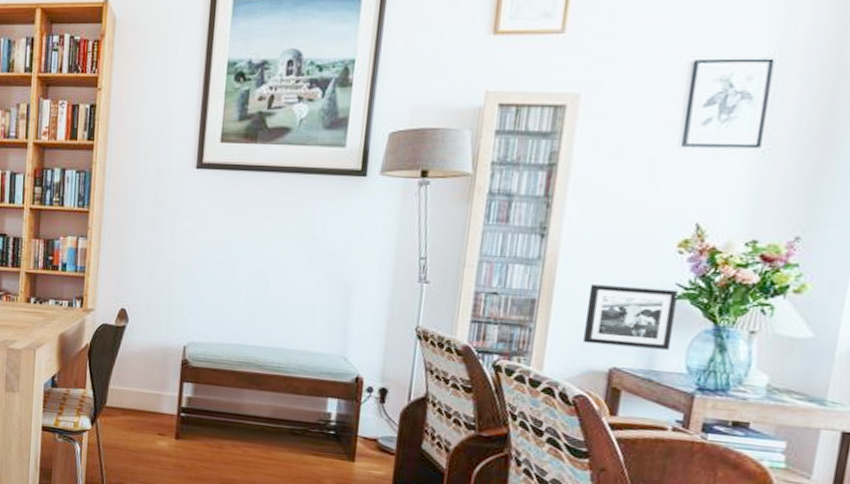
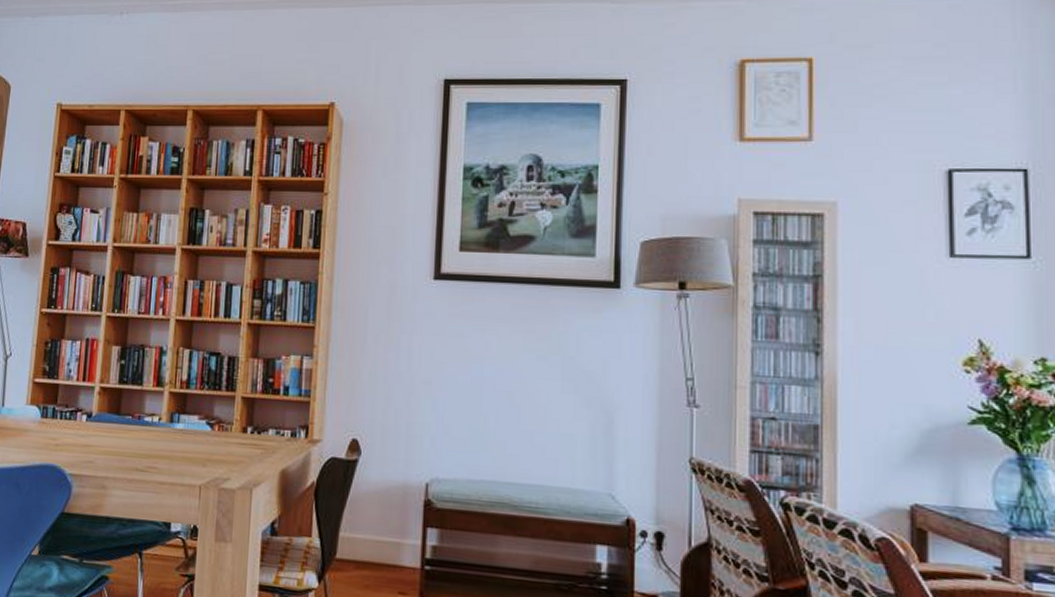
picture frame: present [582,284,678,350] -> none [876,408,974,483]

